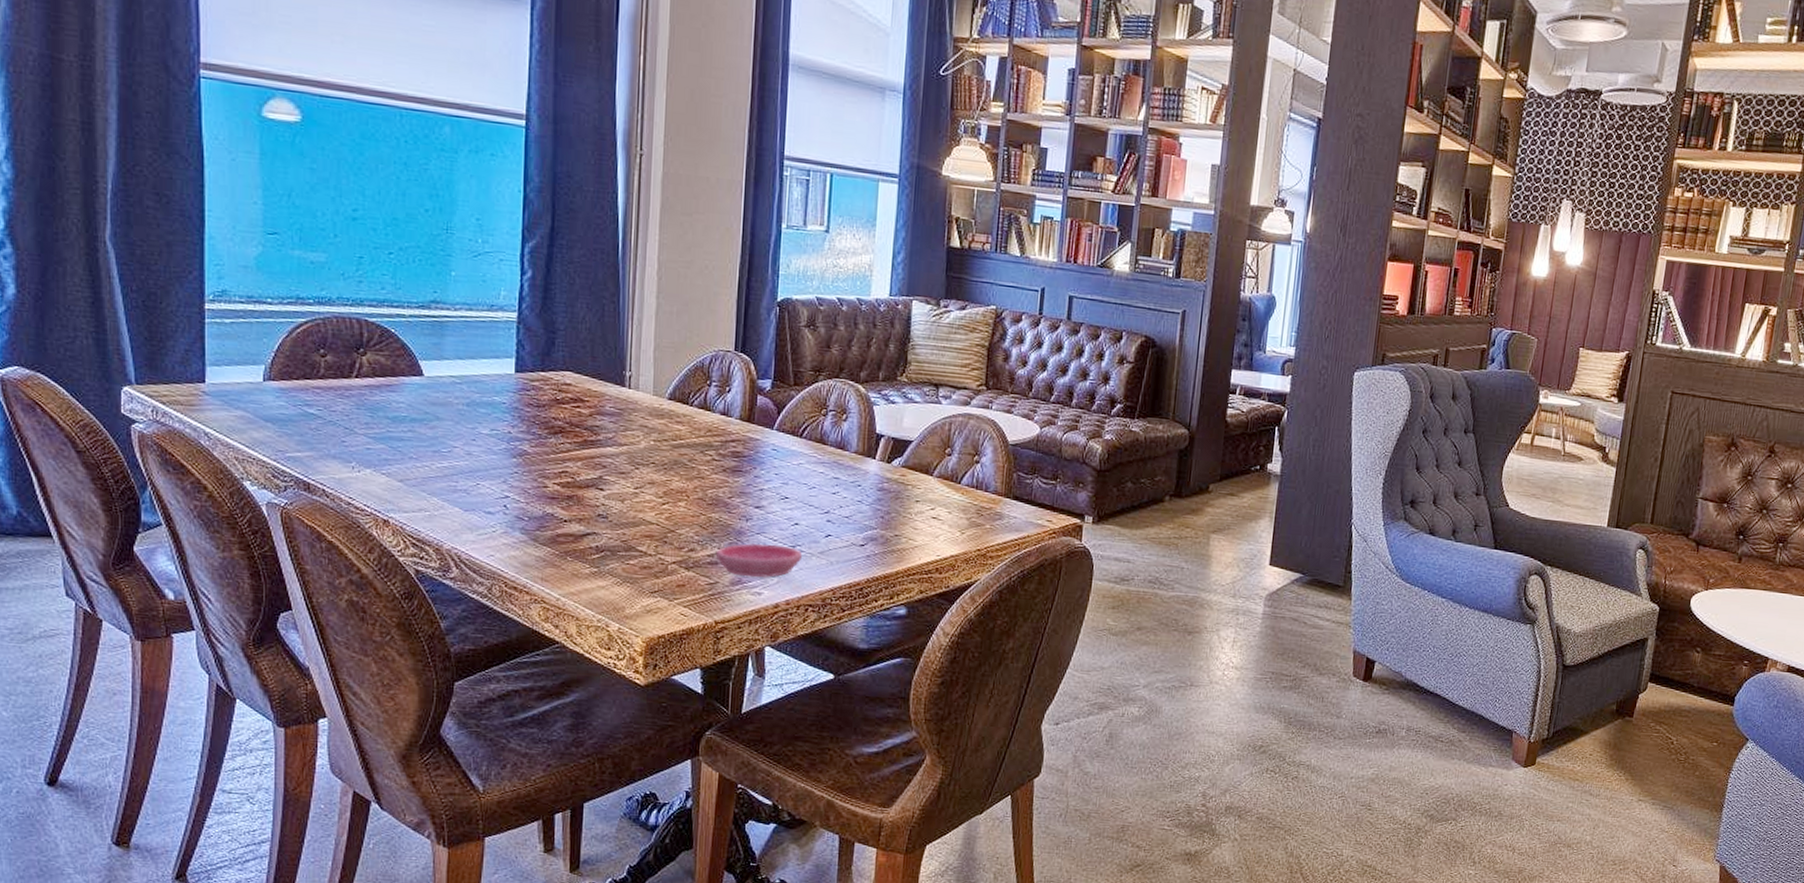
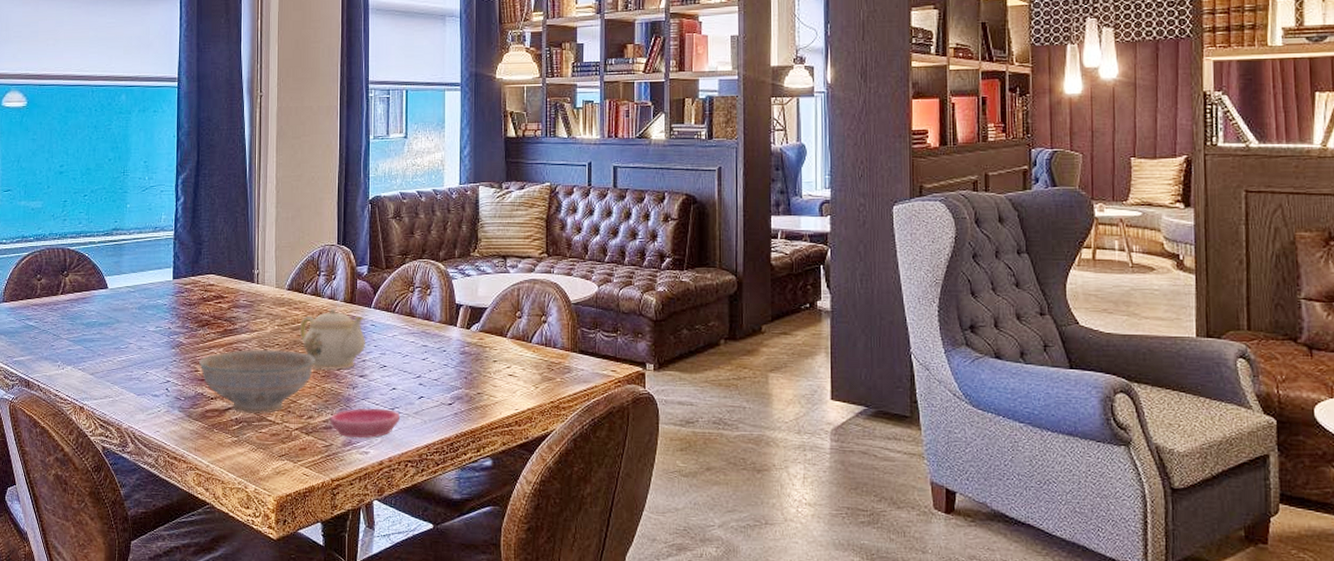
decorative bowl: none [548,466,701,543] -> present [198,349,315,414]
teapot: none [682,426,765,498] -> present [299,308,366,370]

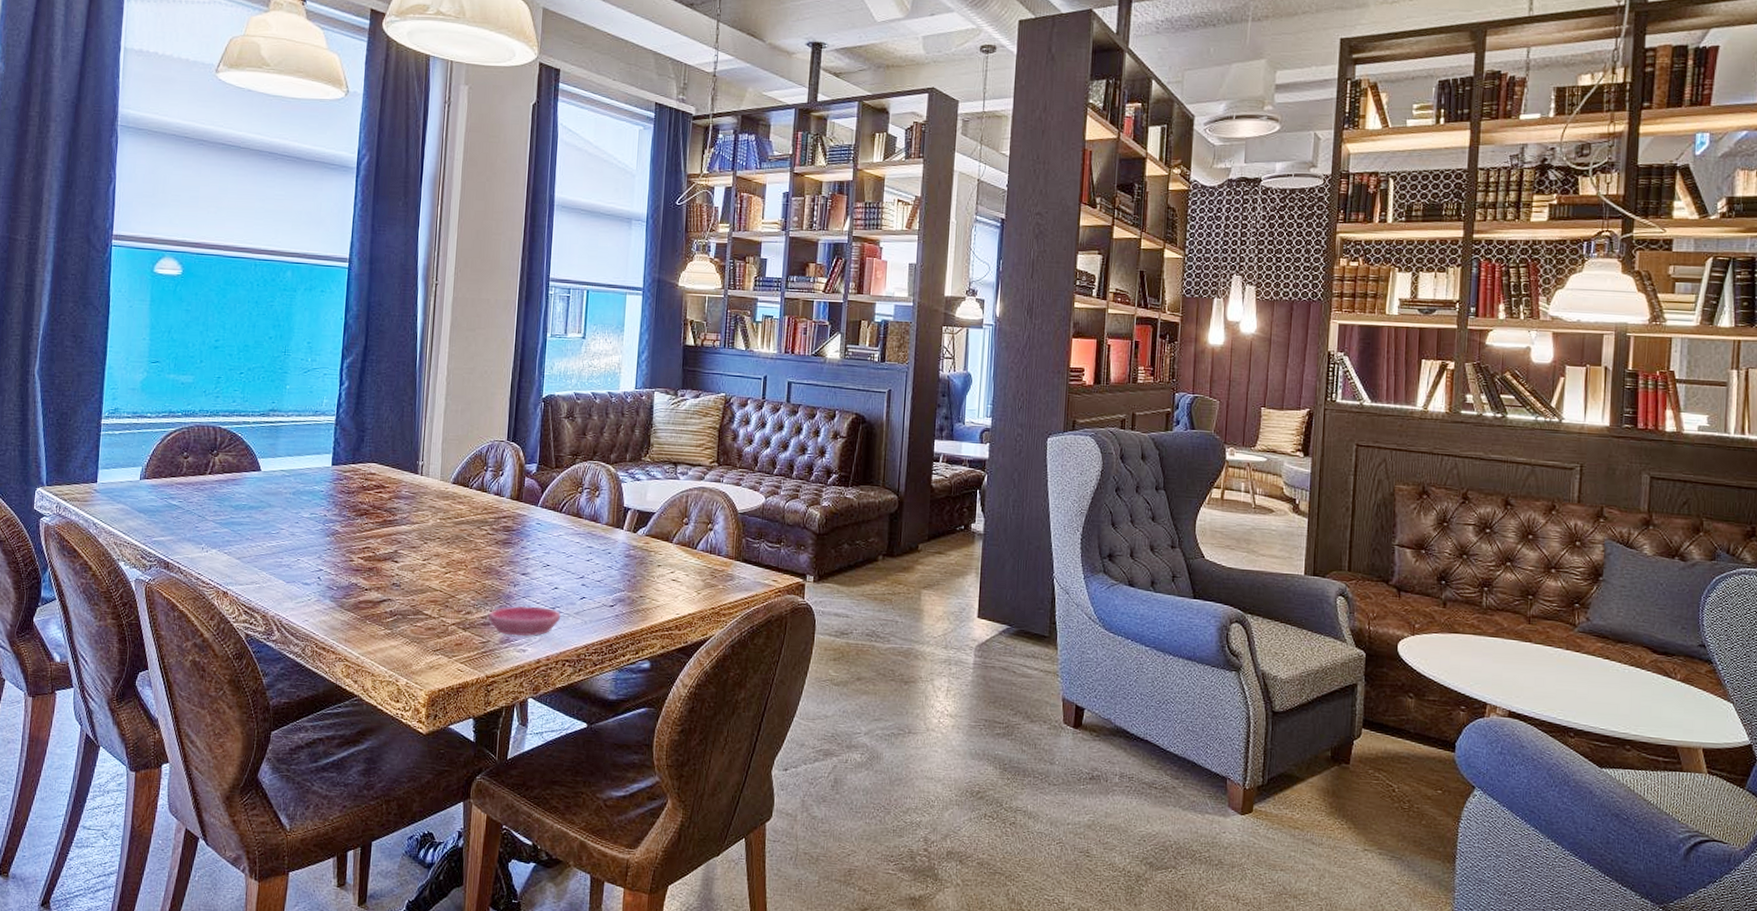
decorative bowl: present [198,349,315,414] -> none [354,541,477,607]
teapot: present [299,308,366,370] -> none [462,504,531,567]

